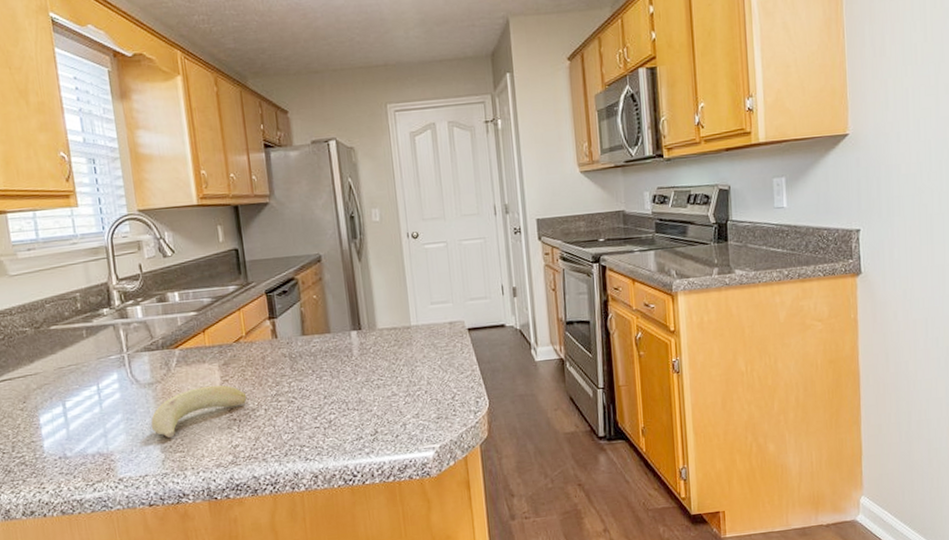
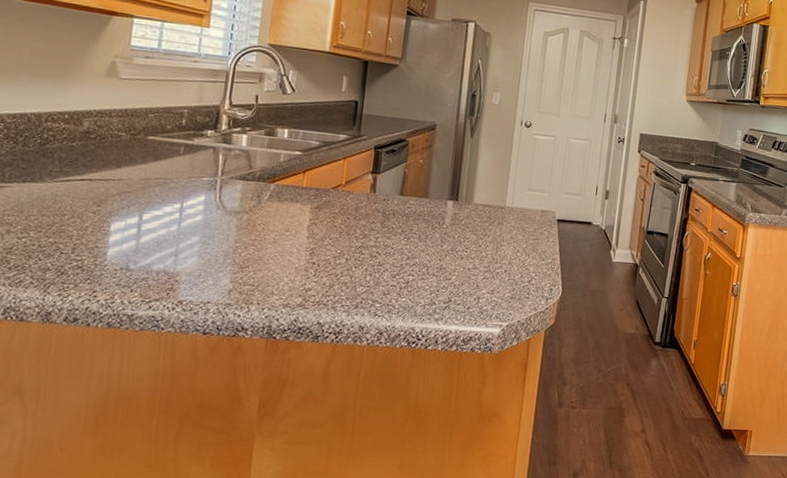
fruit: present [150,385,247,438] -> none [226,225,332,269]

